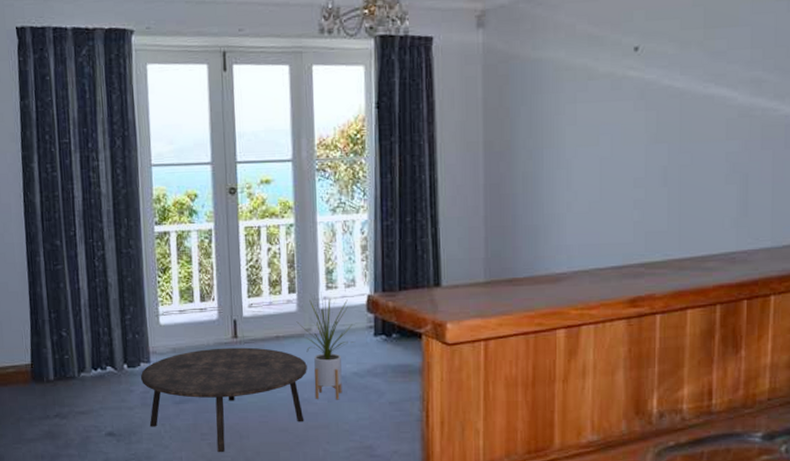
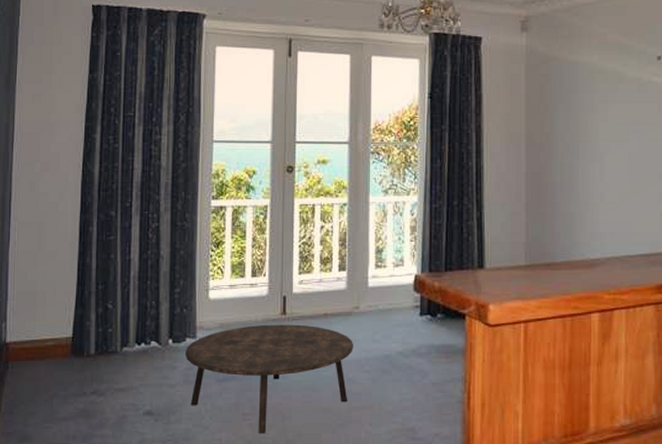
house plant: present [296,292,356,400] -> none [345,270,402,380]

